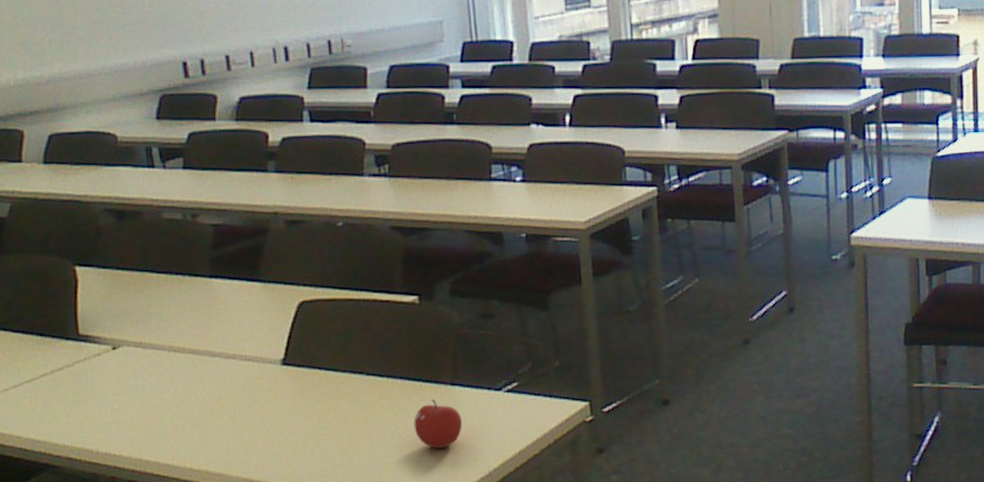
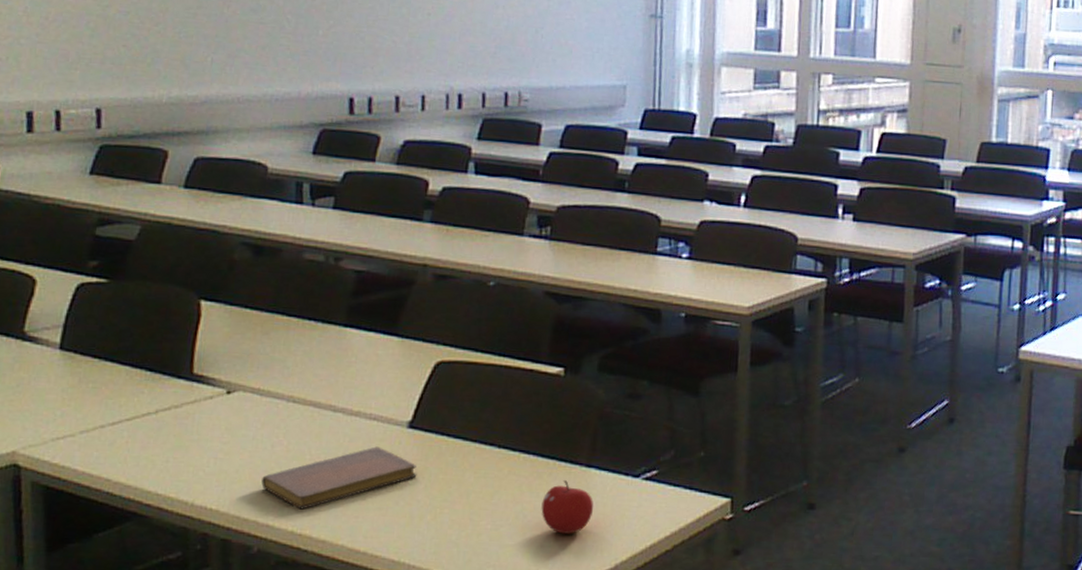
notebook: none [156,384,296,448] -> present [261,446,417,510]

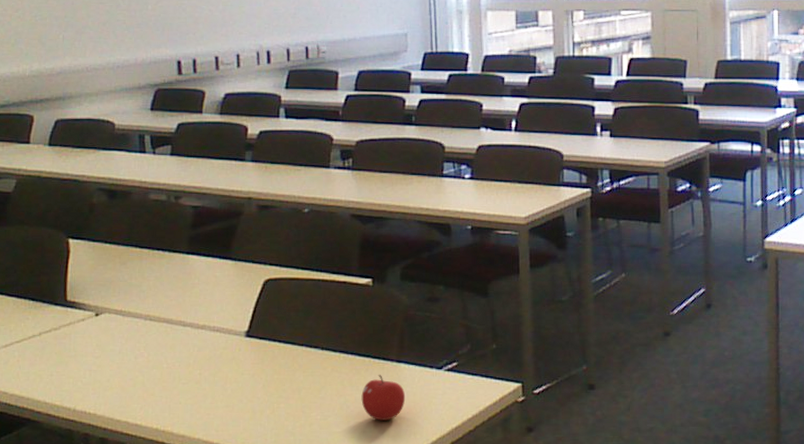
notebook: present [261,446,417,510] -> none [129,354,256,410]

